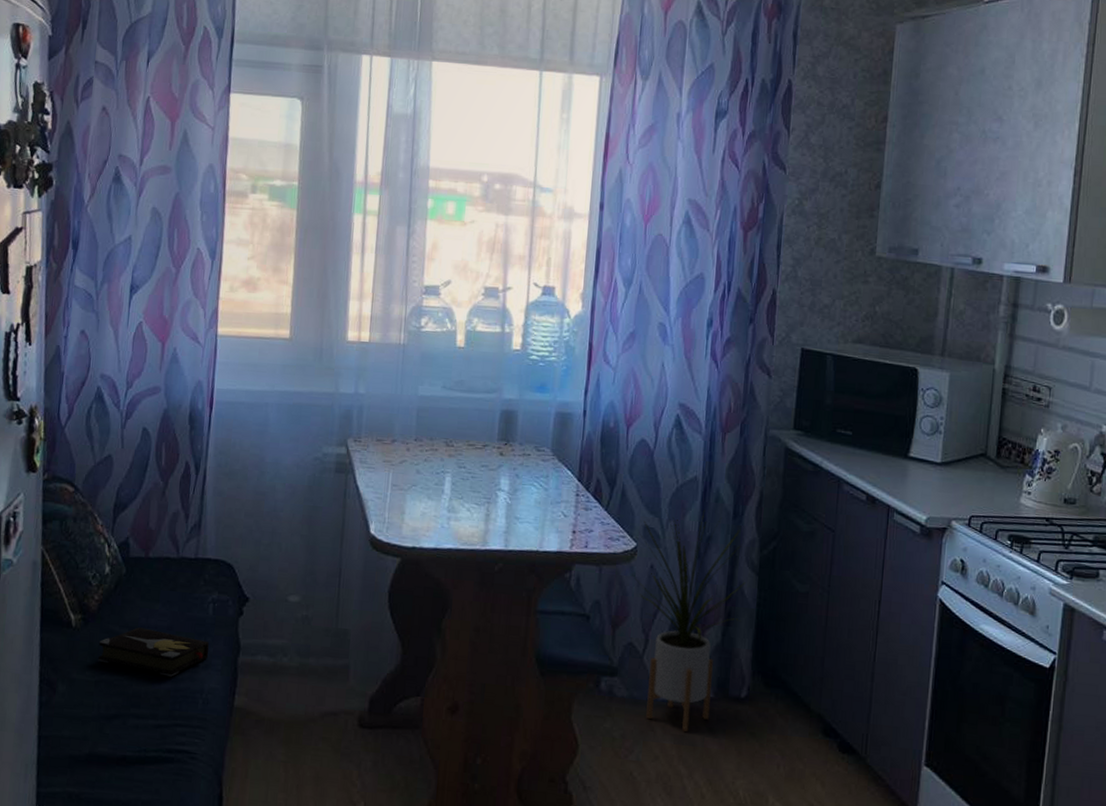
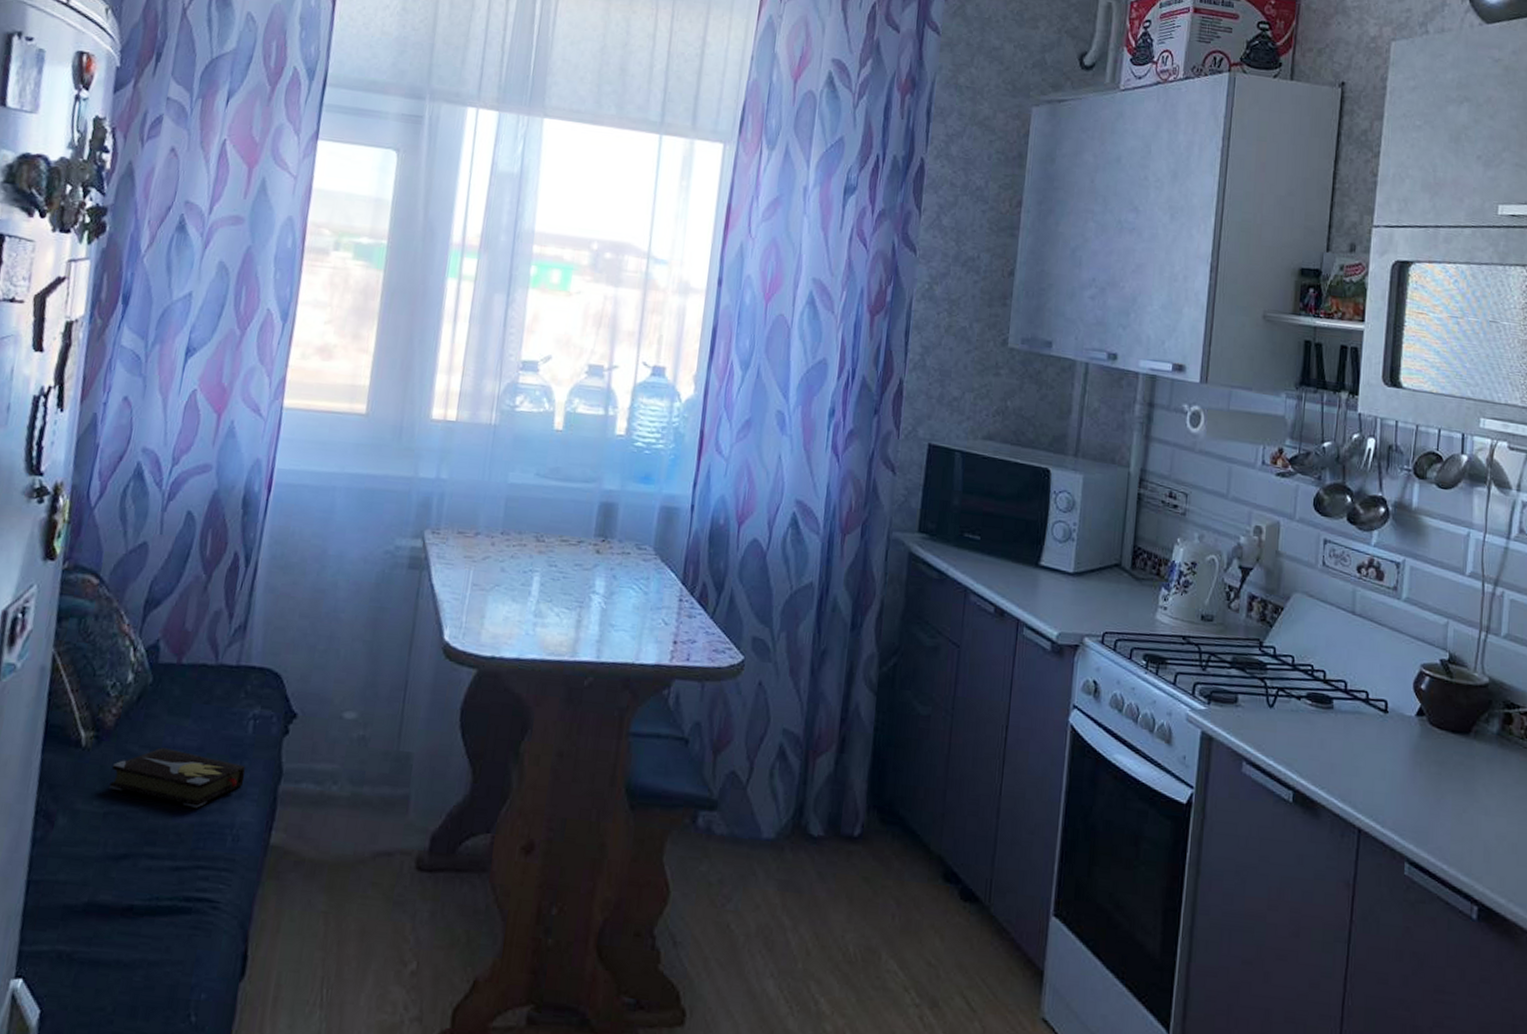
house plant: present [633,509,746,732] -> none [739,619,863,876]

